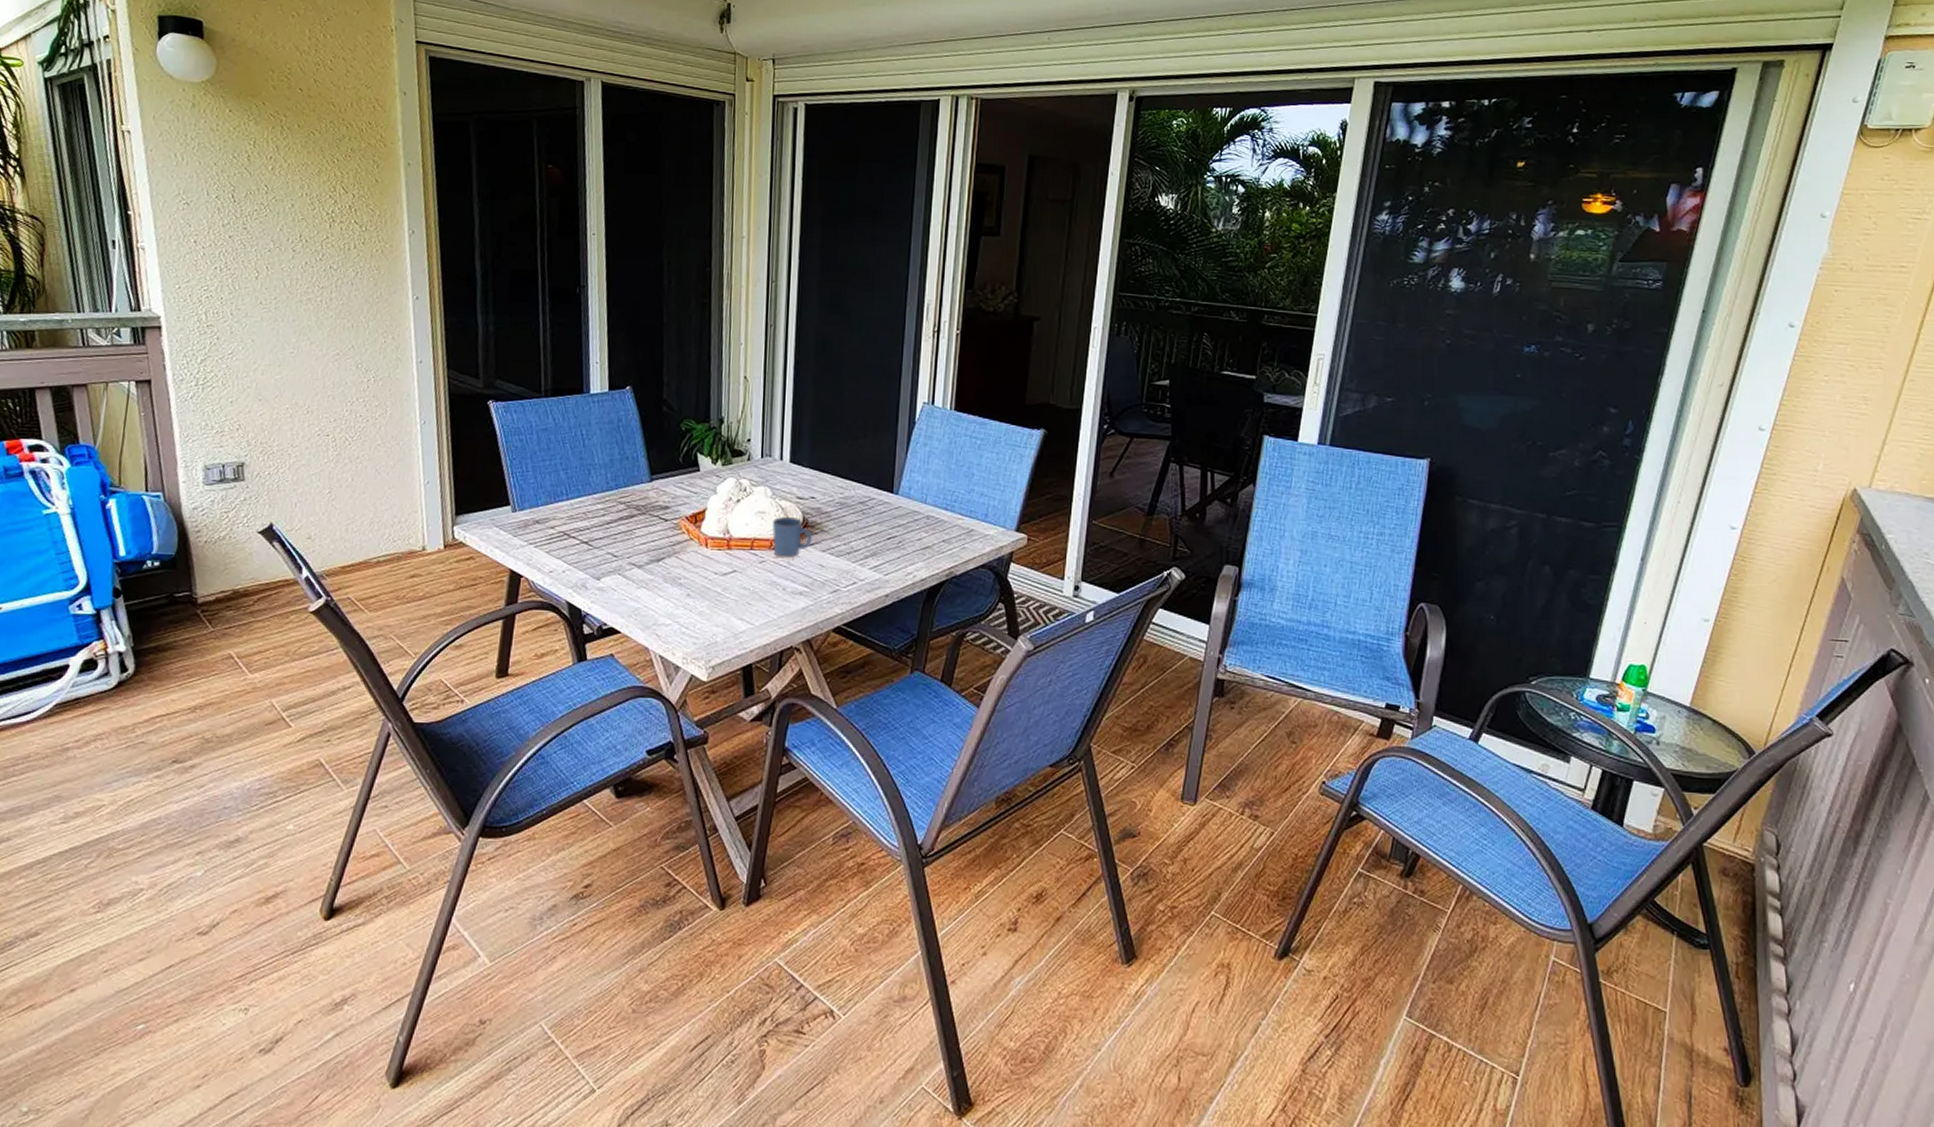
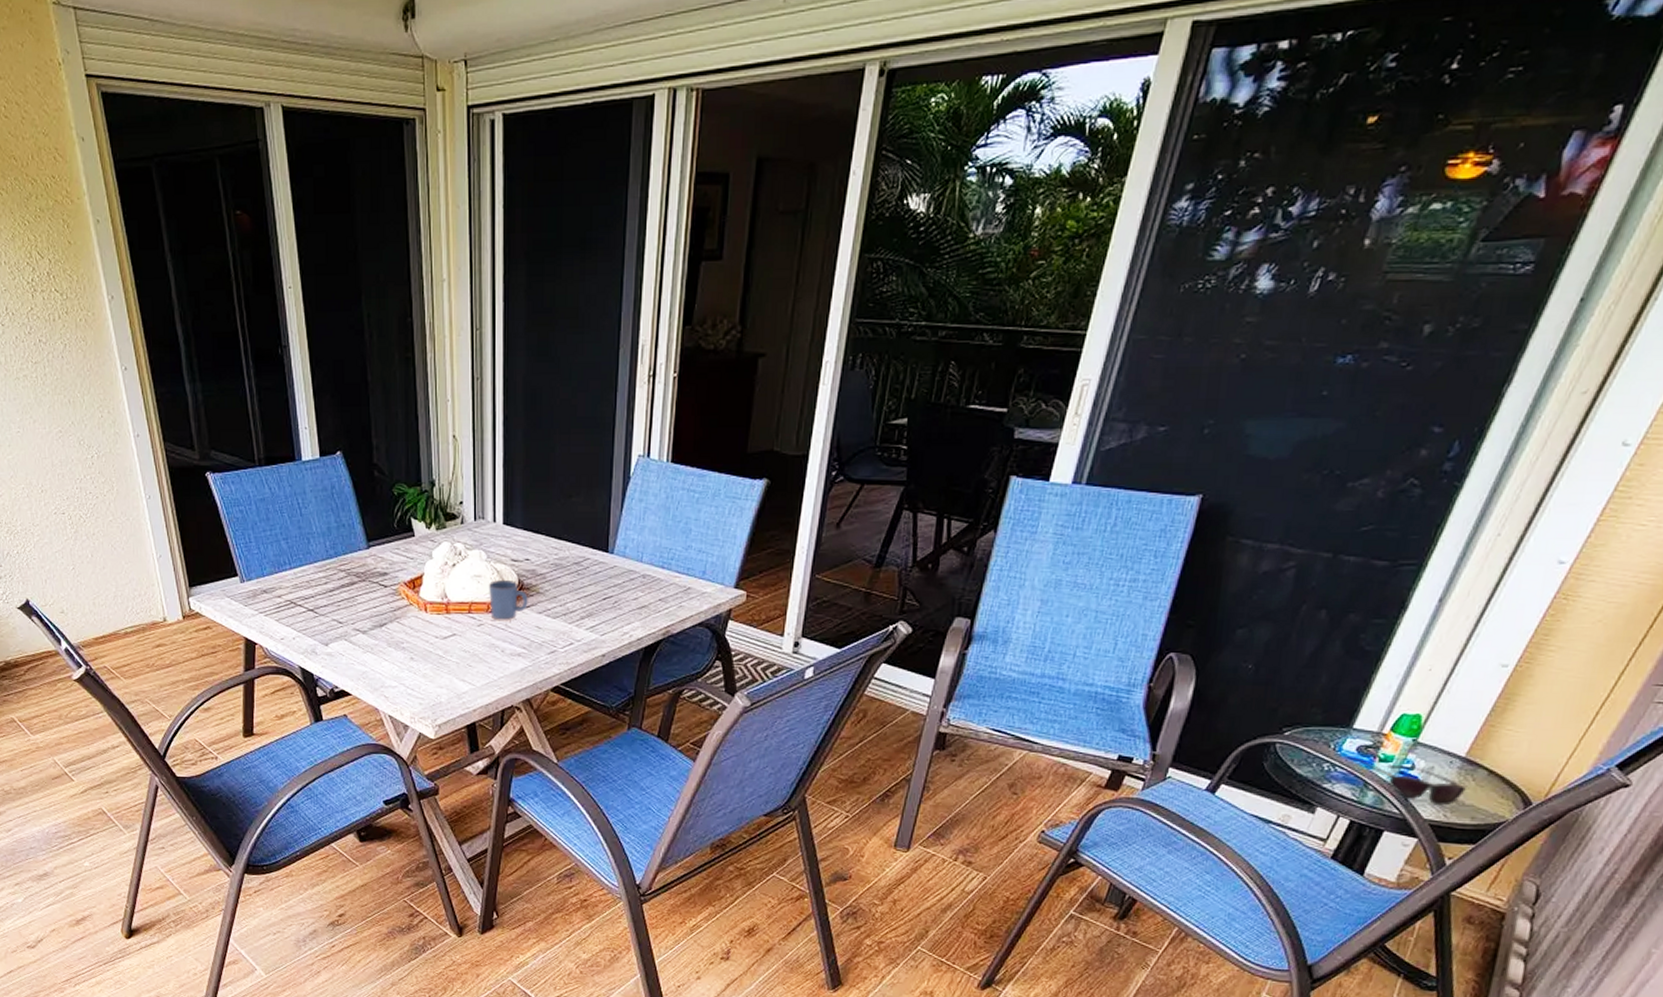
sunglasses: none [1587,706,1696,755] -> present [1344,757,1466,806]

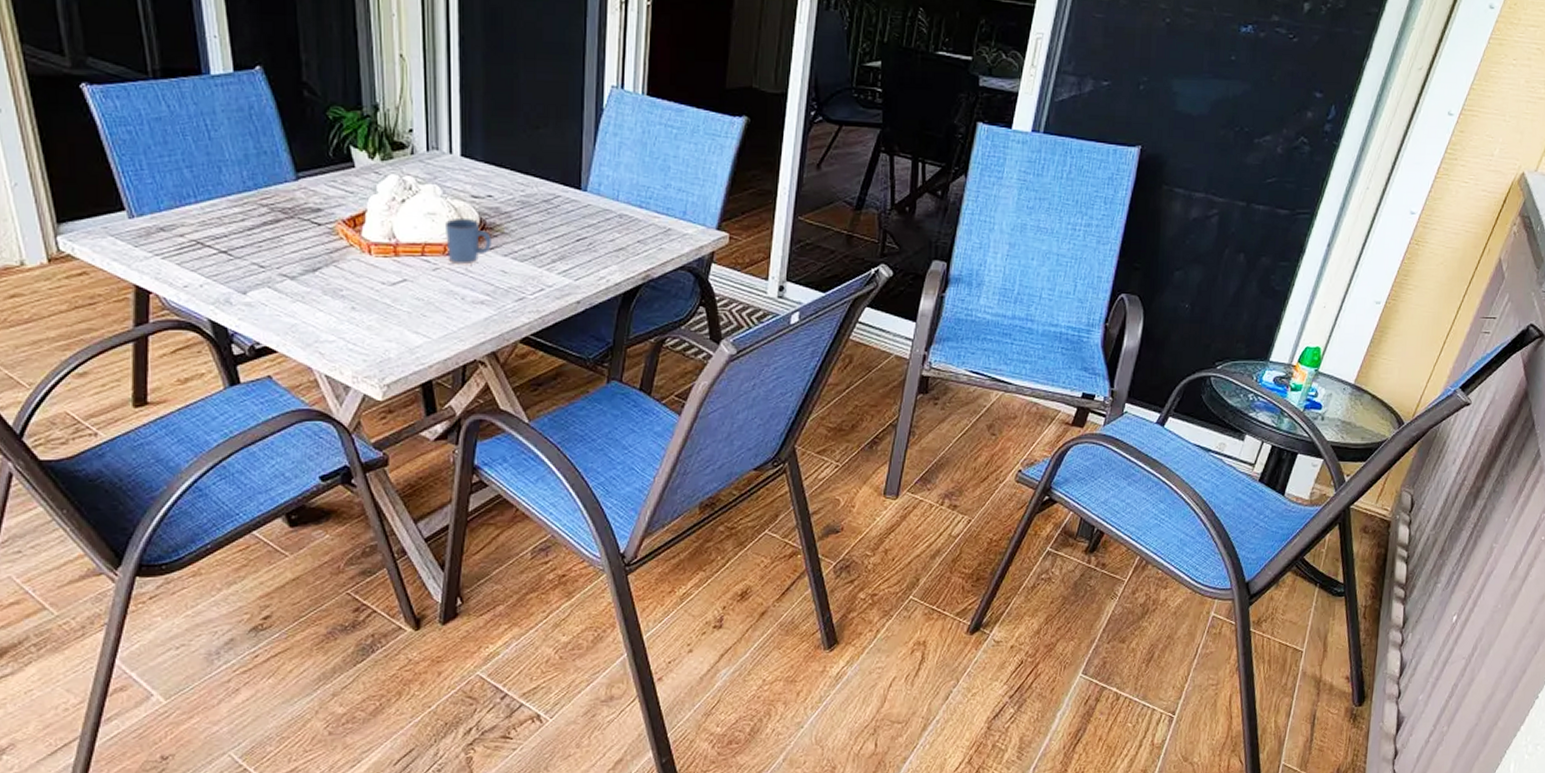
sunglasses: present [1344,757,1466,806] -> none [1264,387,1356,428]

